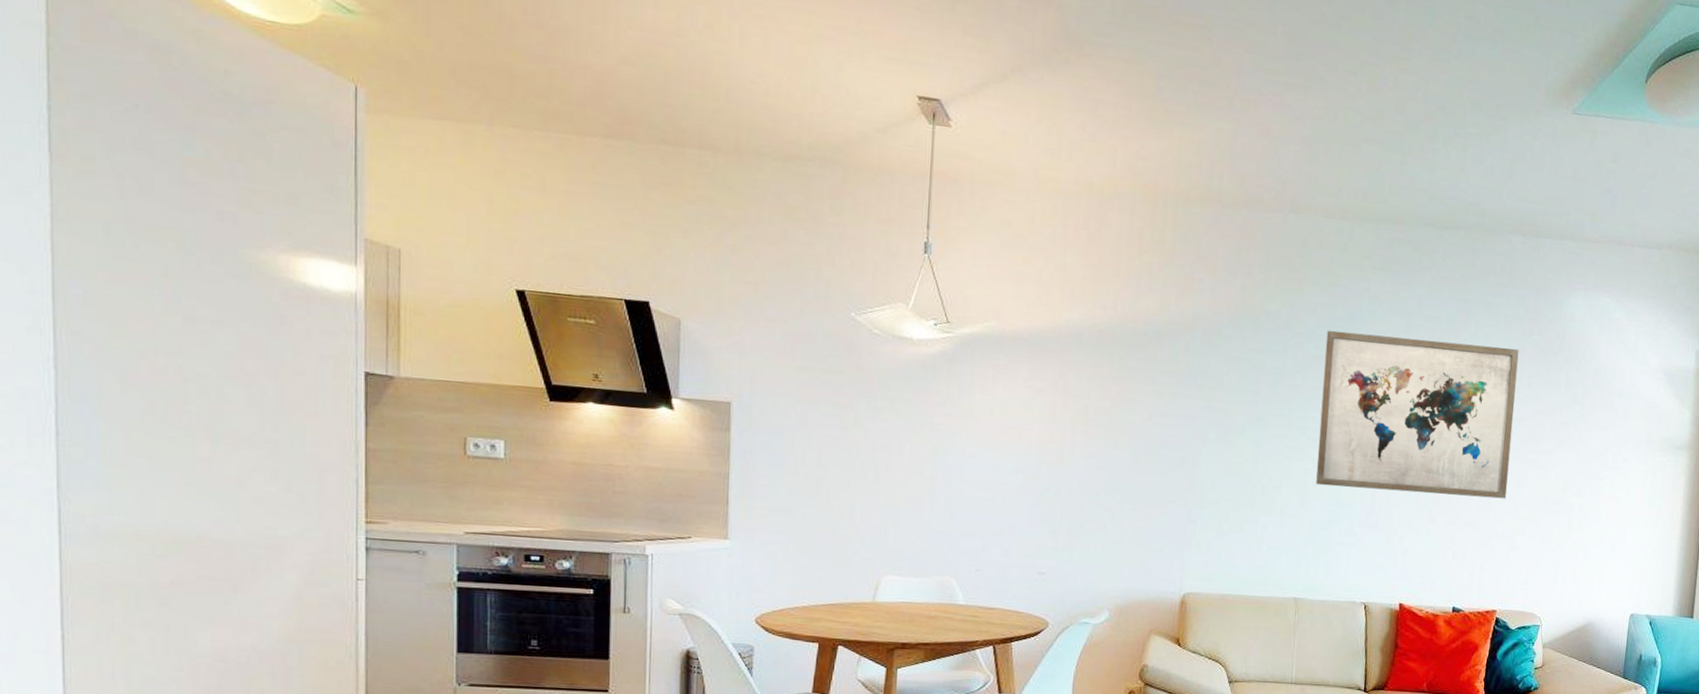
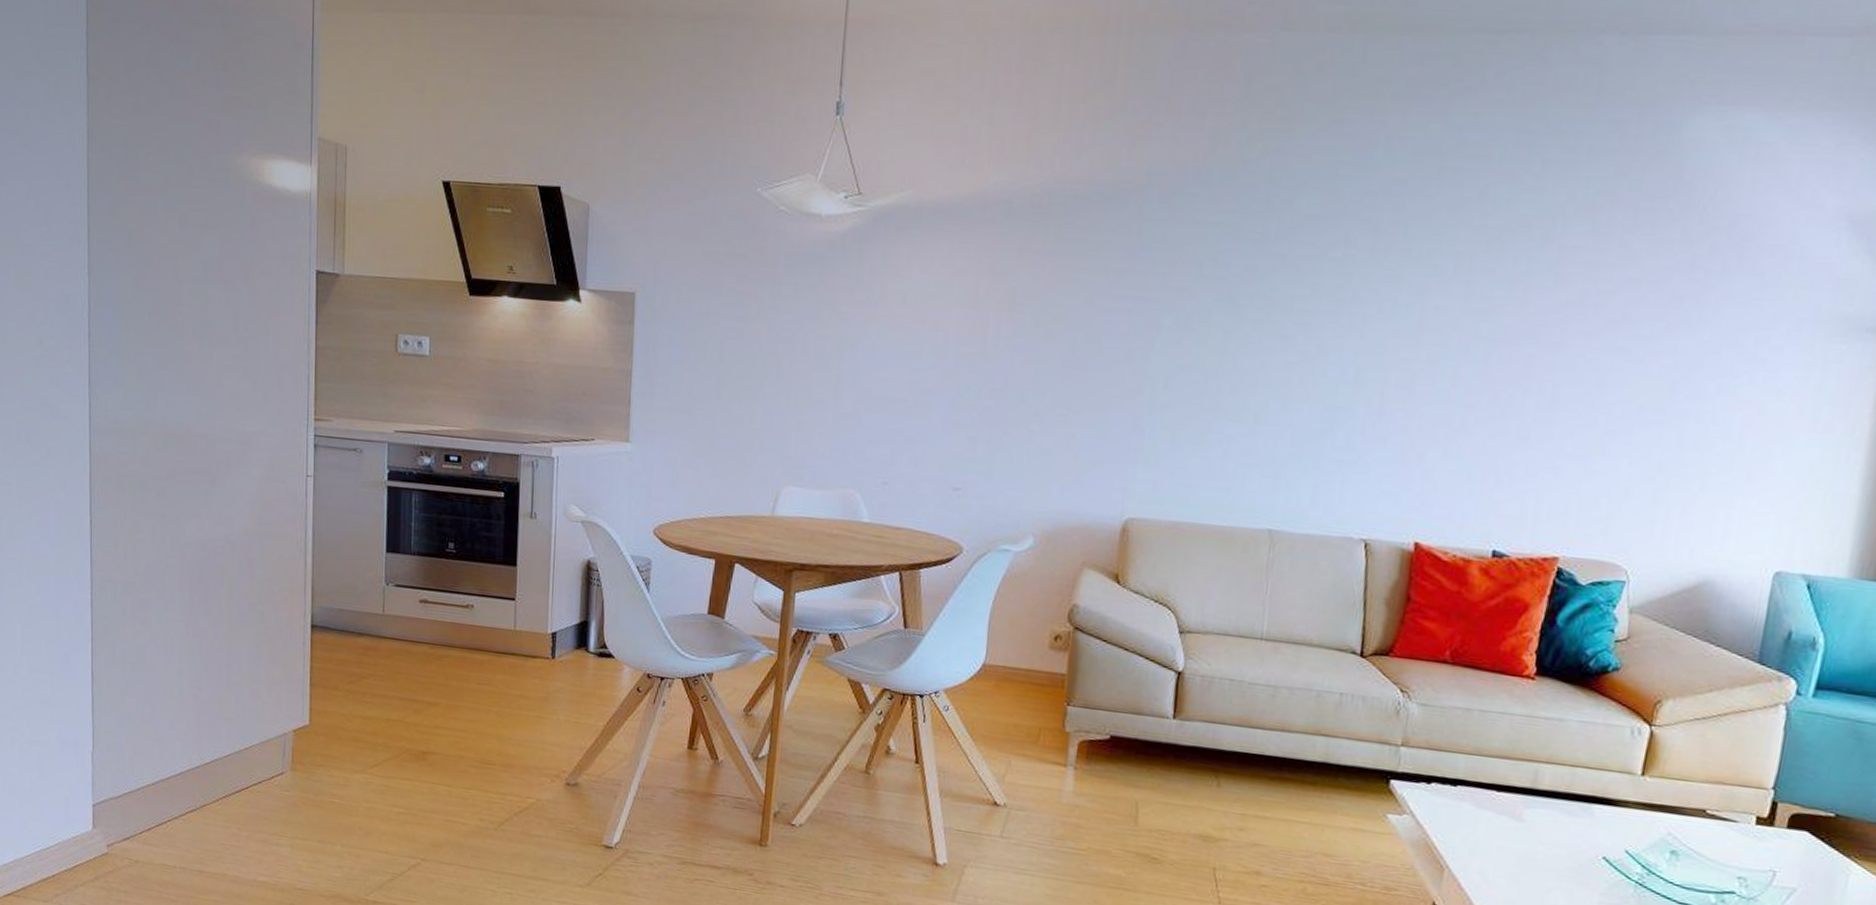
wall art: present [1316,330,1519,499] -> none [1303,180,1609,404]

